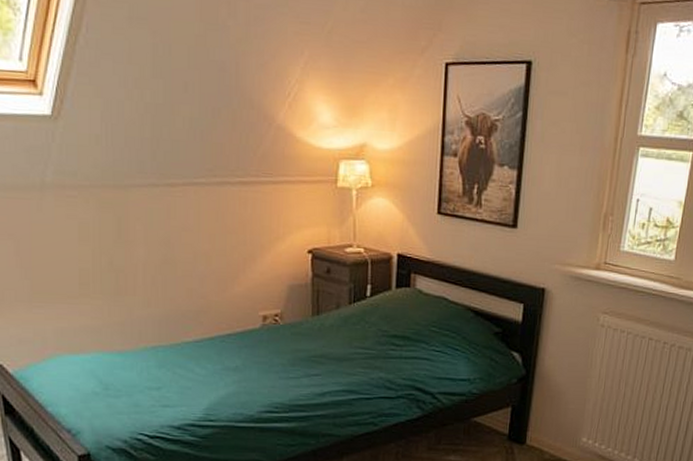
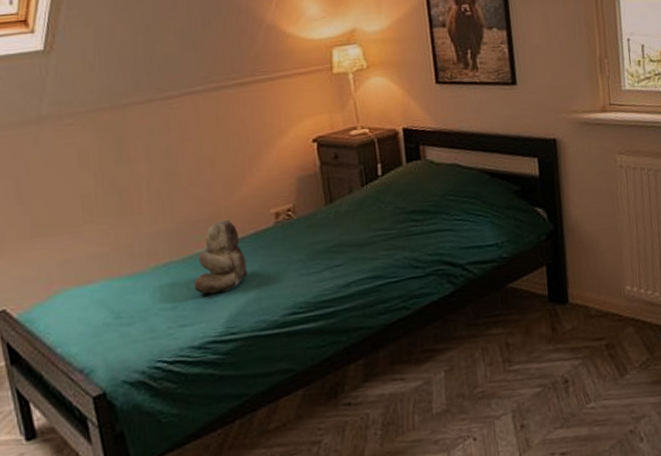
teddy bear: none [179,313,230,382] -> present [194,219,248,295]

